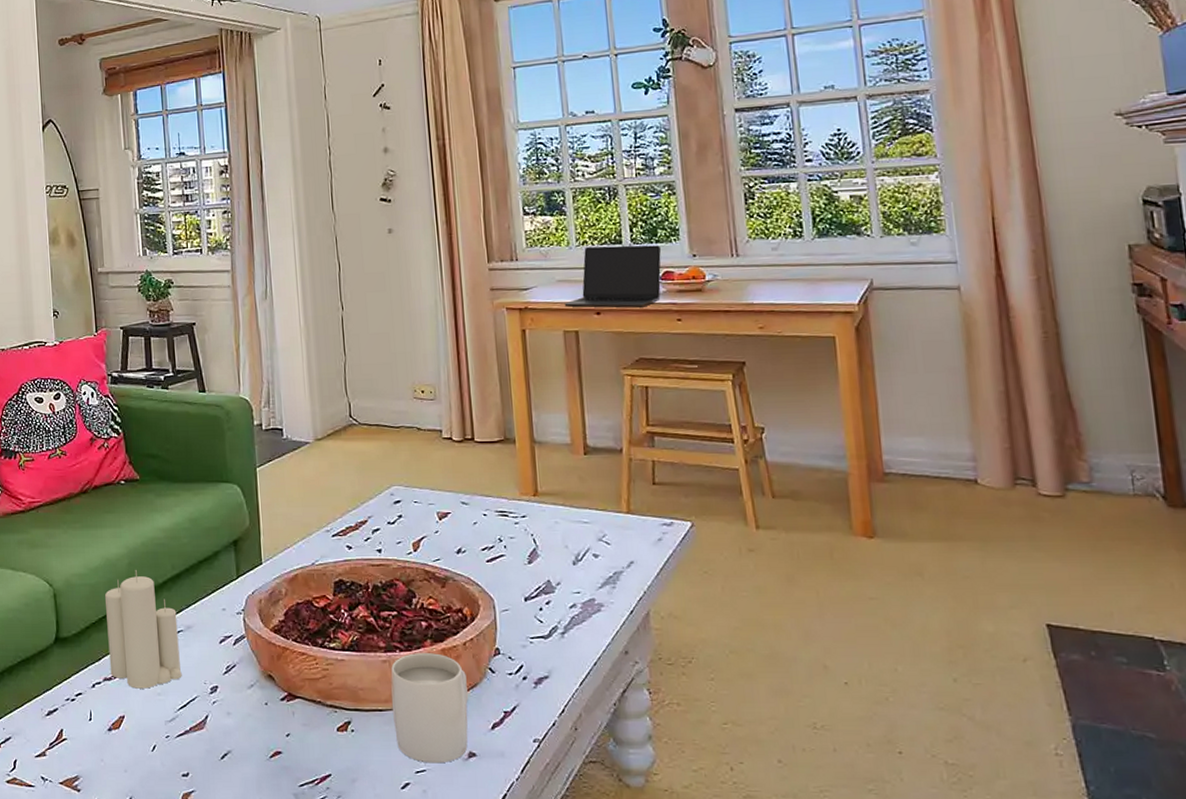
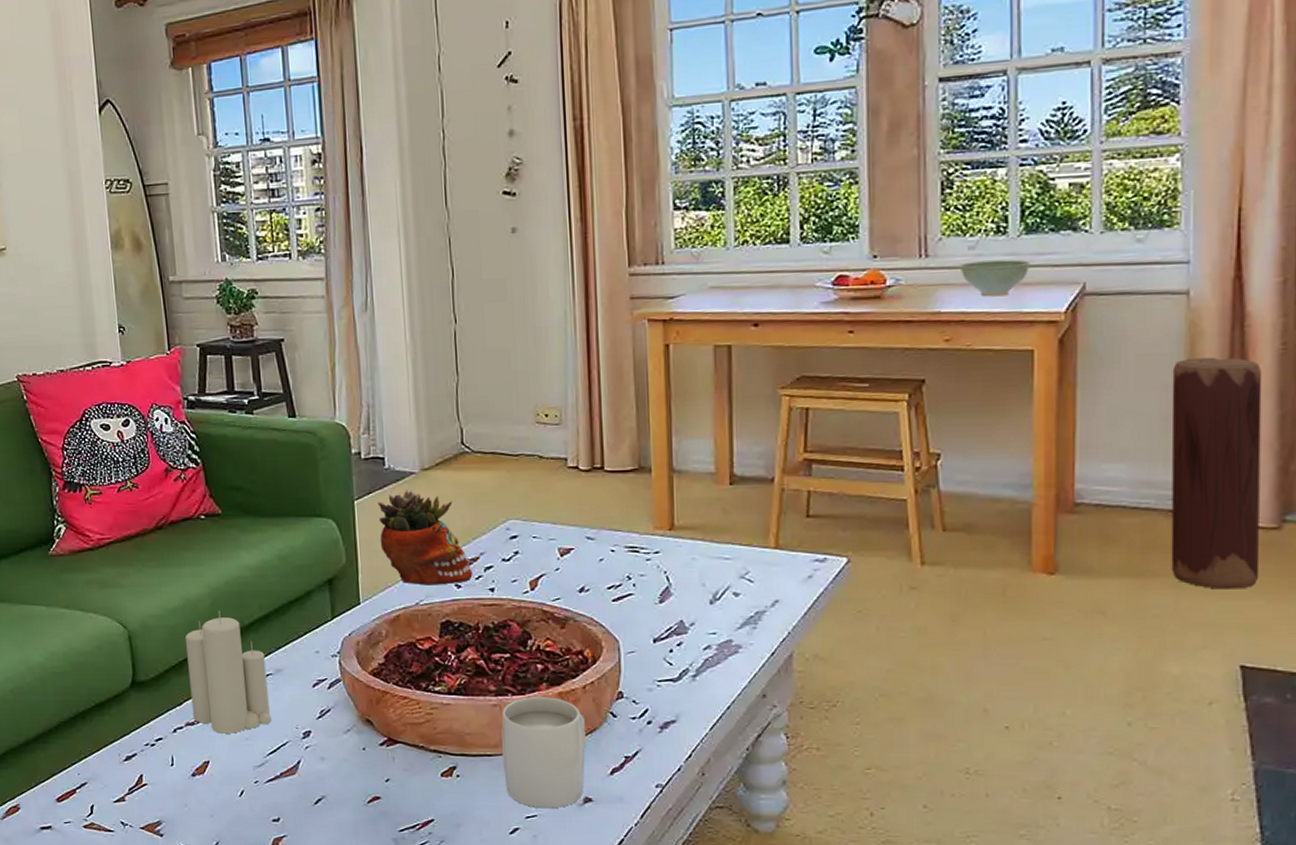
succulent planter: none [277,458,362,547] -> present [377,490,473,585]
laptop: present [564,245,662,308] -> none [716,244,836,319]
bowl: none [765,259,825,291] -> present [959,259,1030,297]
decorative log: none [954,343,1052,553] -> present [1171,357,1263,590]

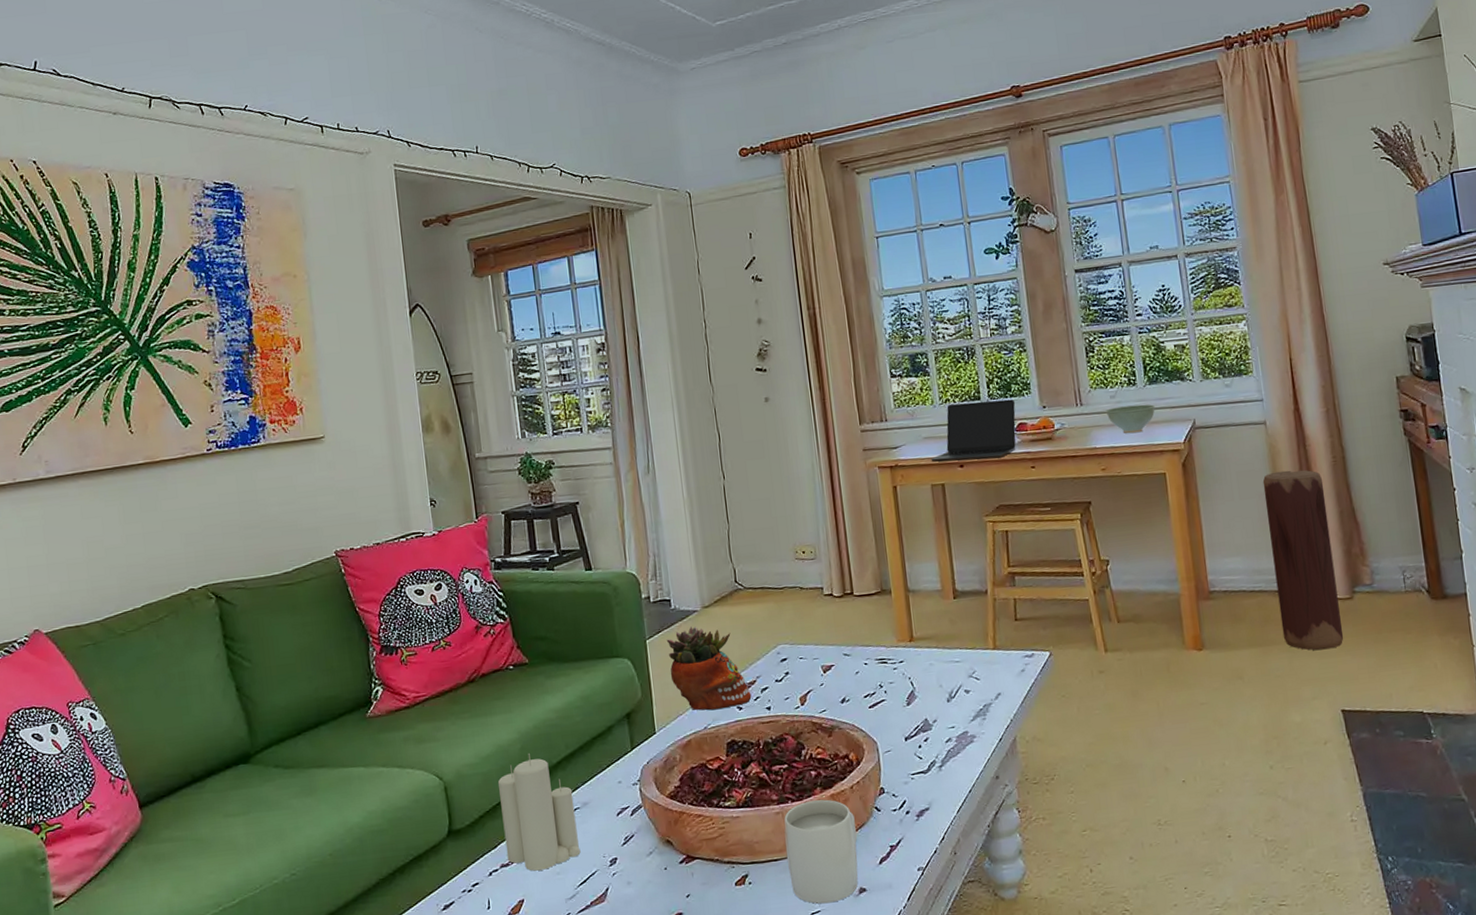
laptop: none [716,244,836,319] -> present [931,399,1016,462]

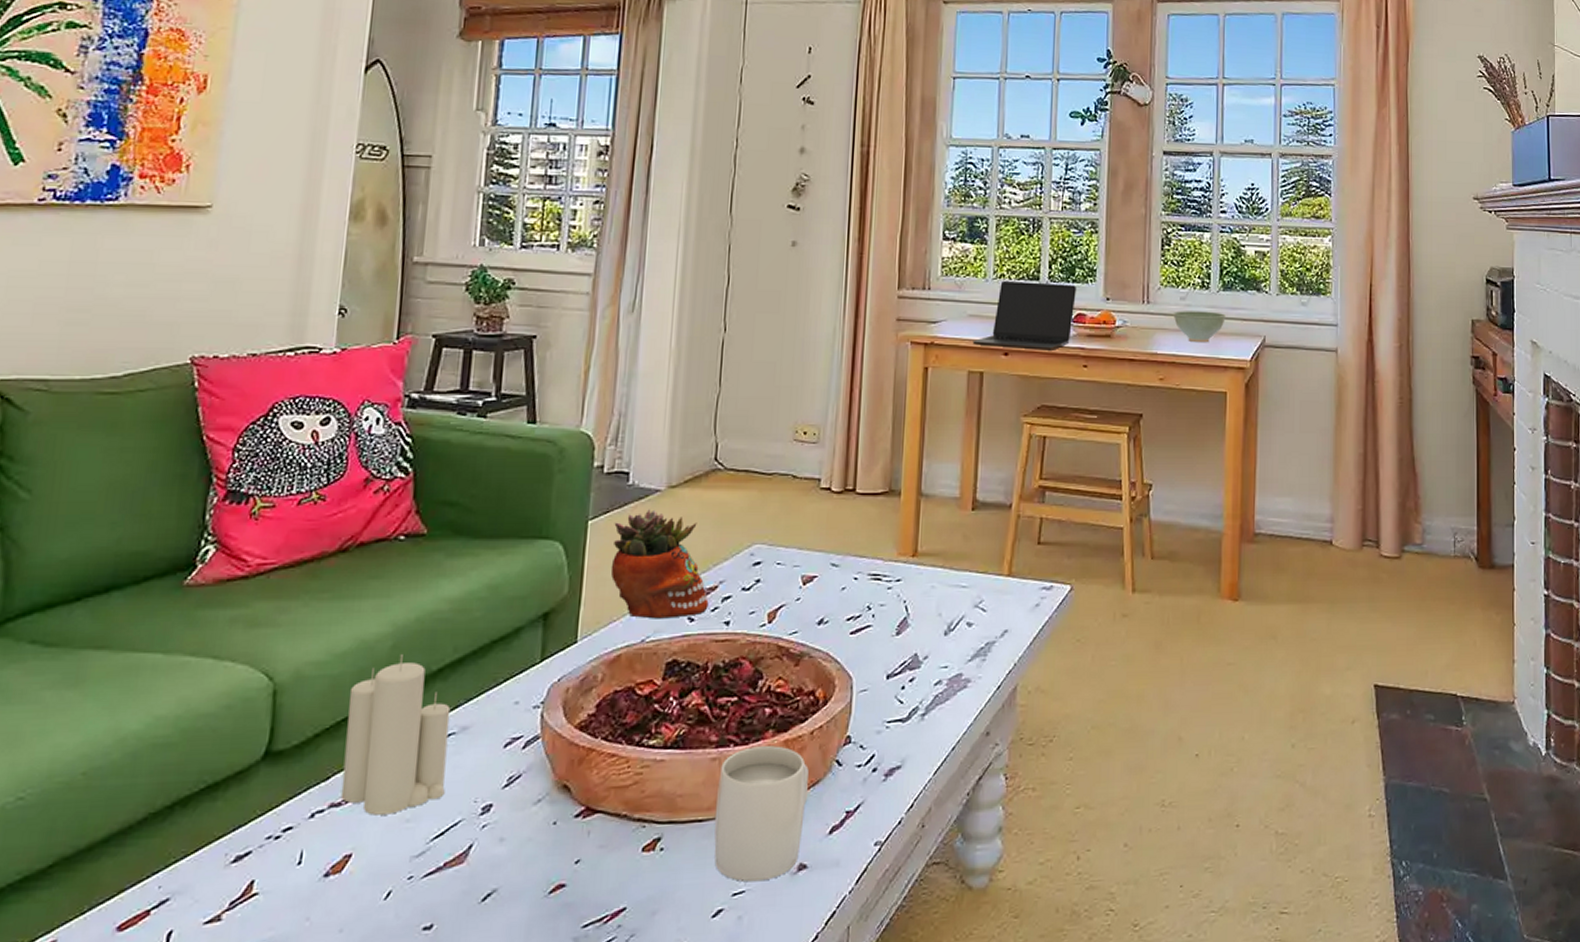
decorative log: present [1262,469,1344,651] -> none [1324,406,1387,614]

